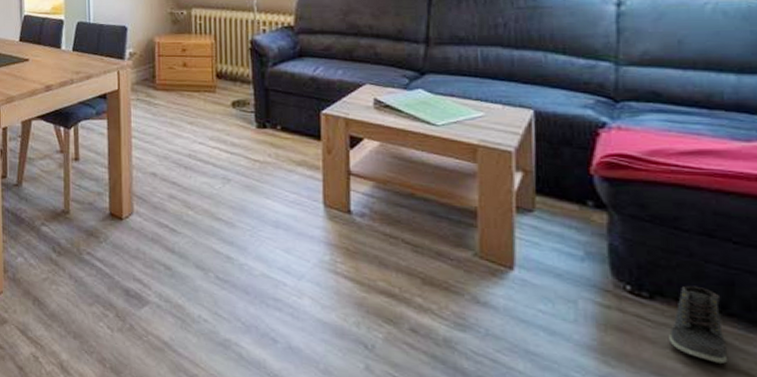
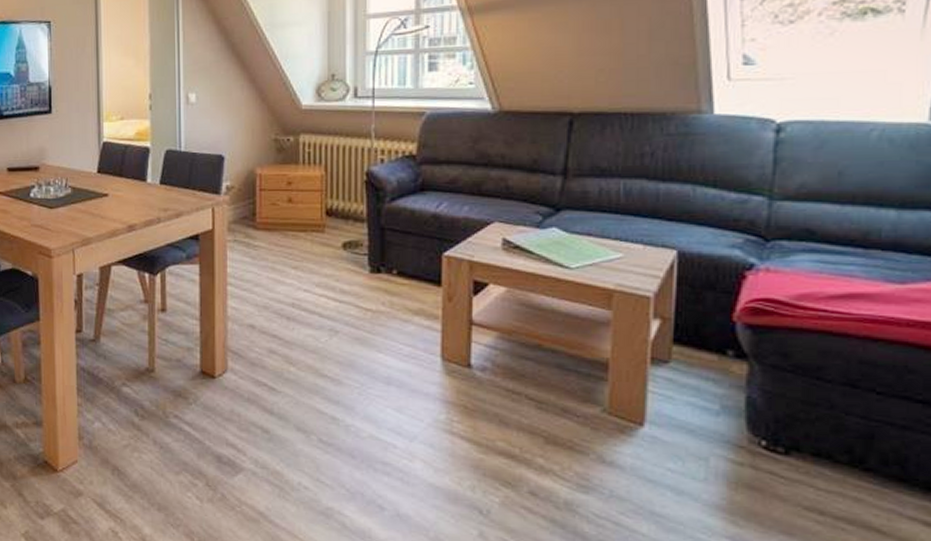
sneaker: present [669,285,728,364] -> none [802,439,861,521]

